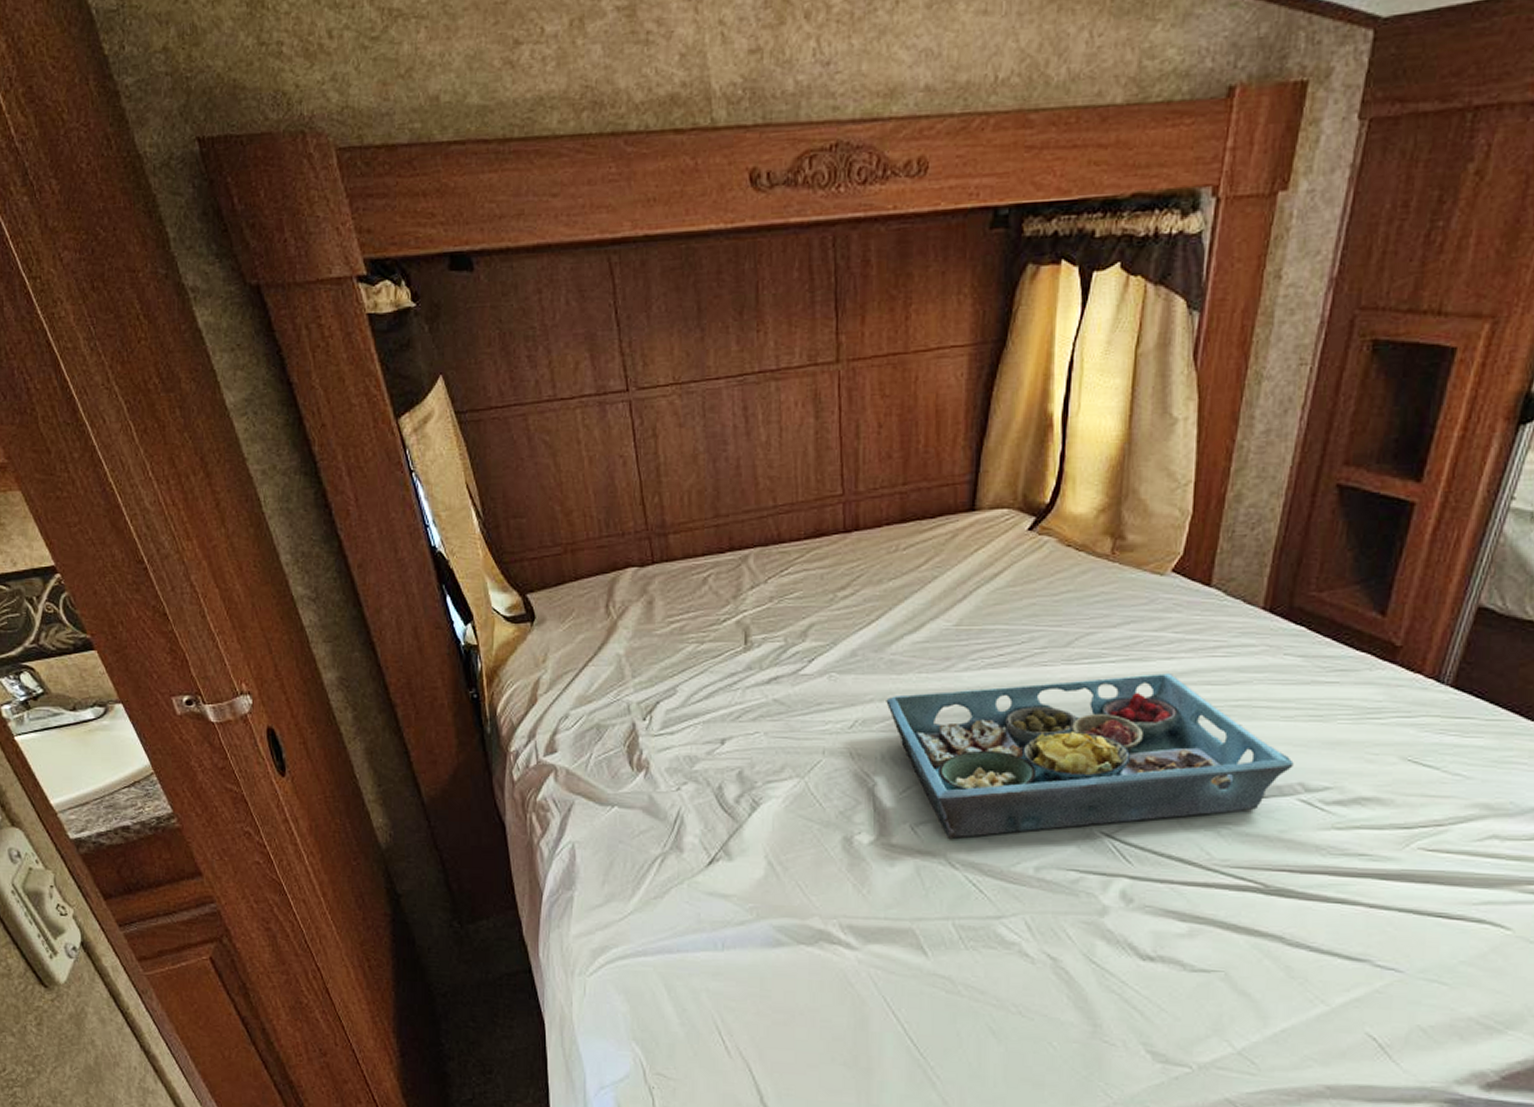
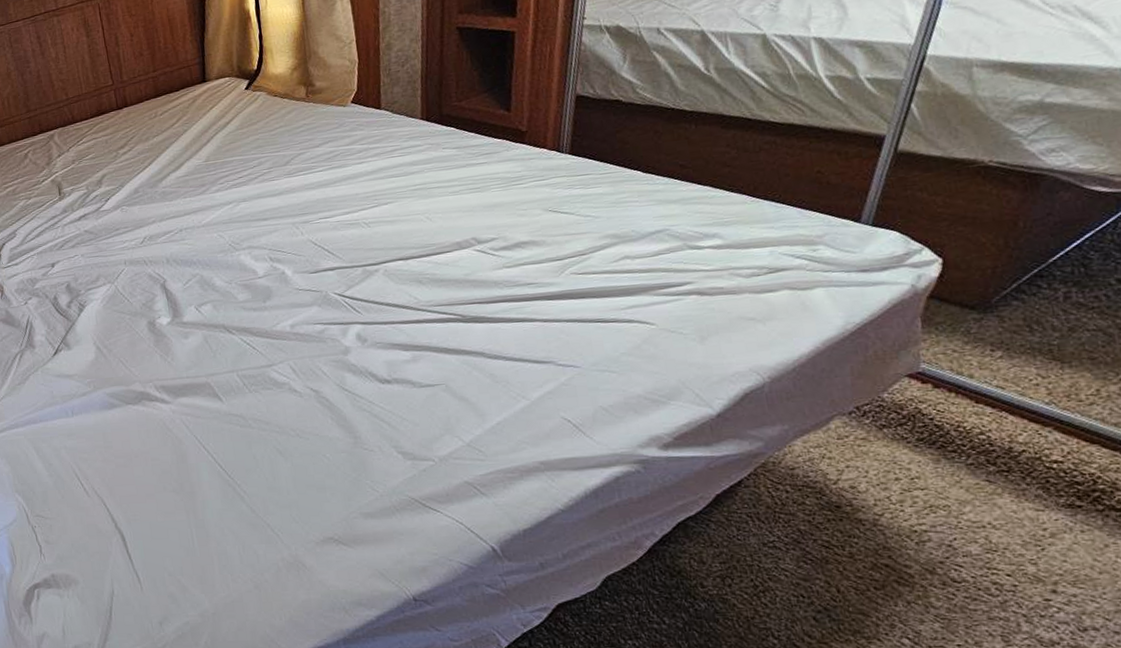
serving tray: present [886,673,1294,839] -> none [164,173,466,313]

